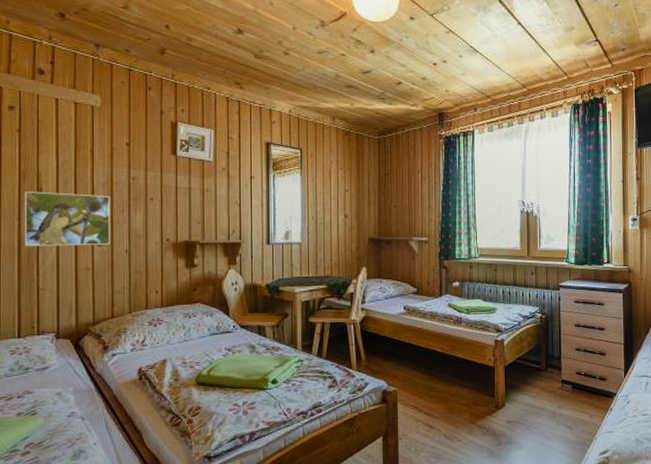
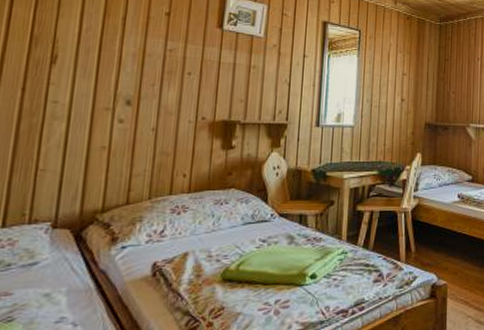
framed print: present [24,191,110,247] -> none [25,58,140,122]

